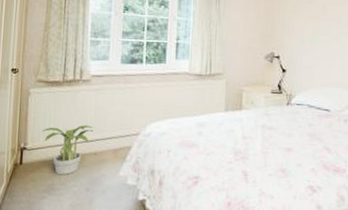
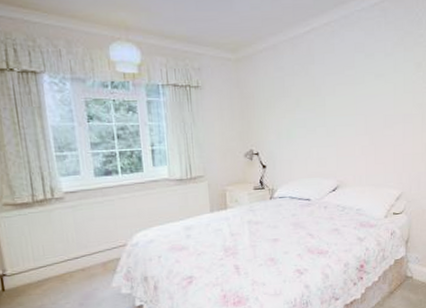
potted plant: present [42,125,94,175] -> none [20,243,77,295]

